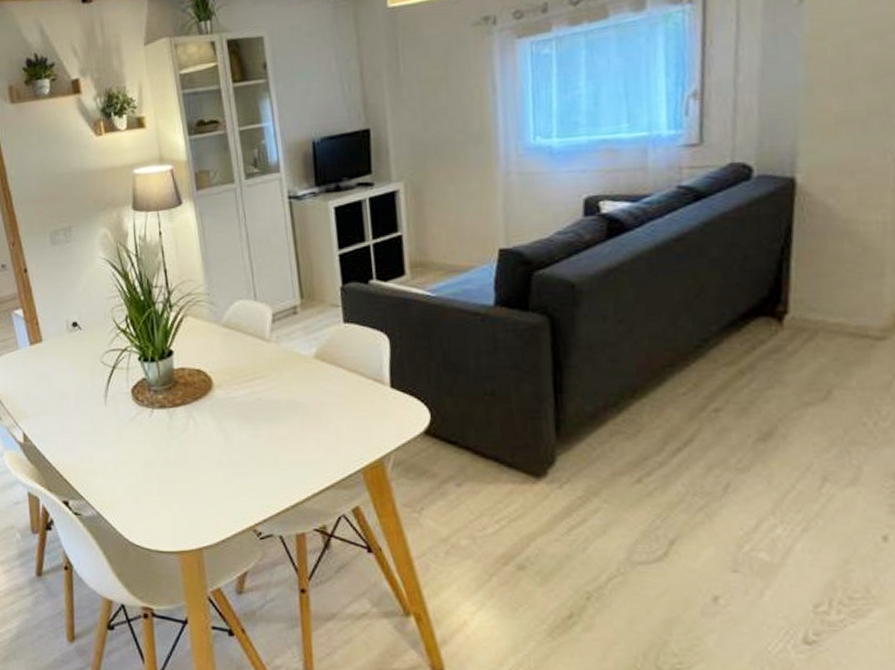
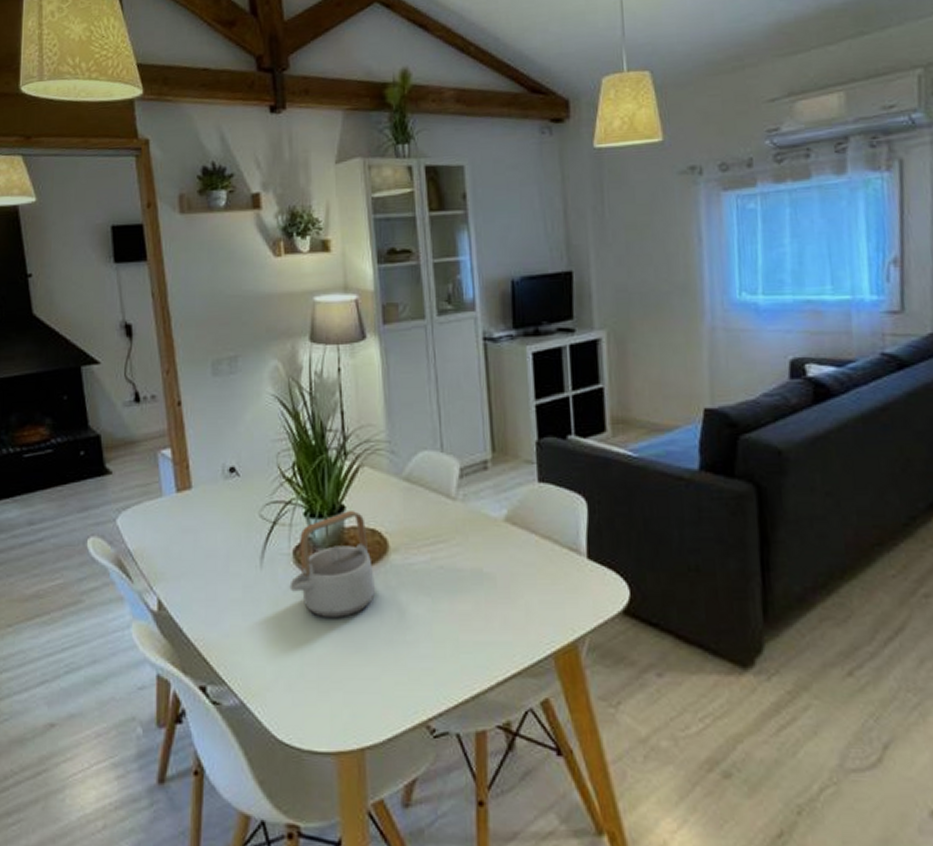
teapot: none [130,355,204,445] -> present [289,511,376,619]

